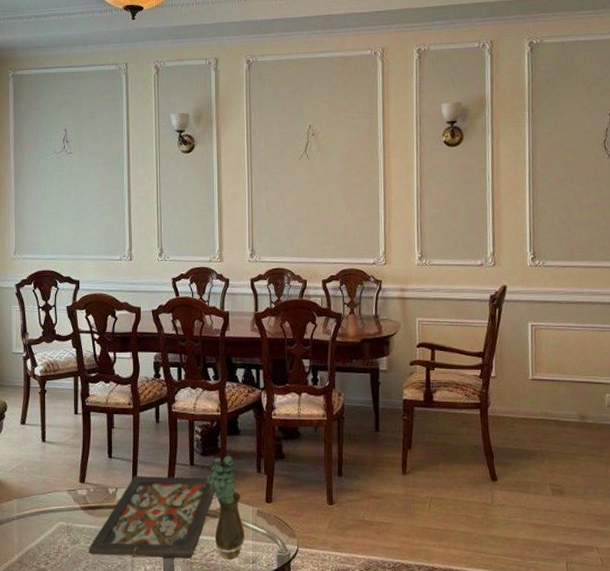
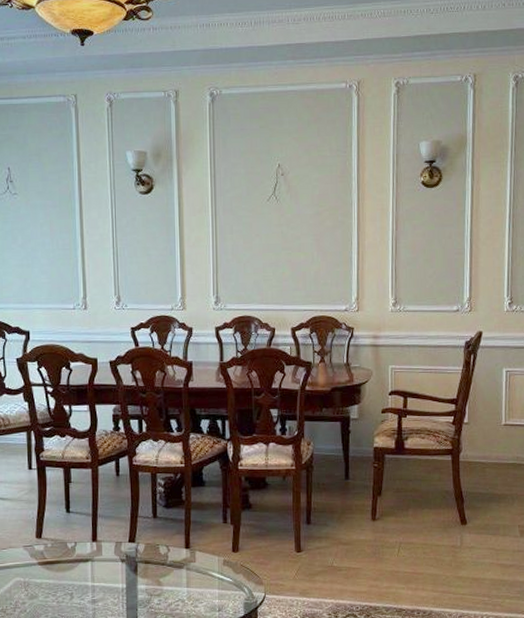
decorative tray: present [88,475,216,558] -> none [47,529,180,610]
vase: present [207,453,245,561] -> none [170,505,210,609]

